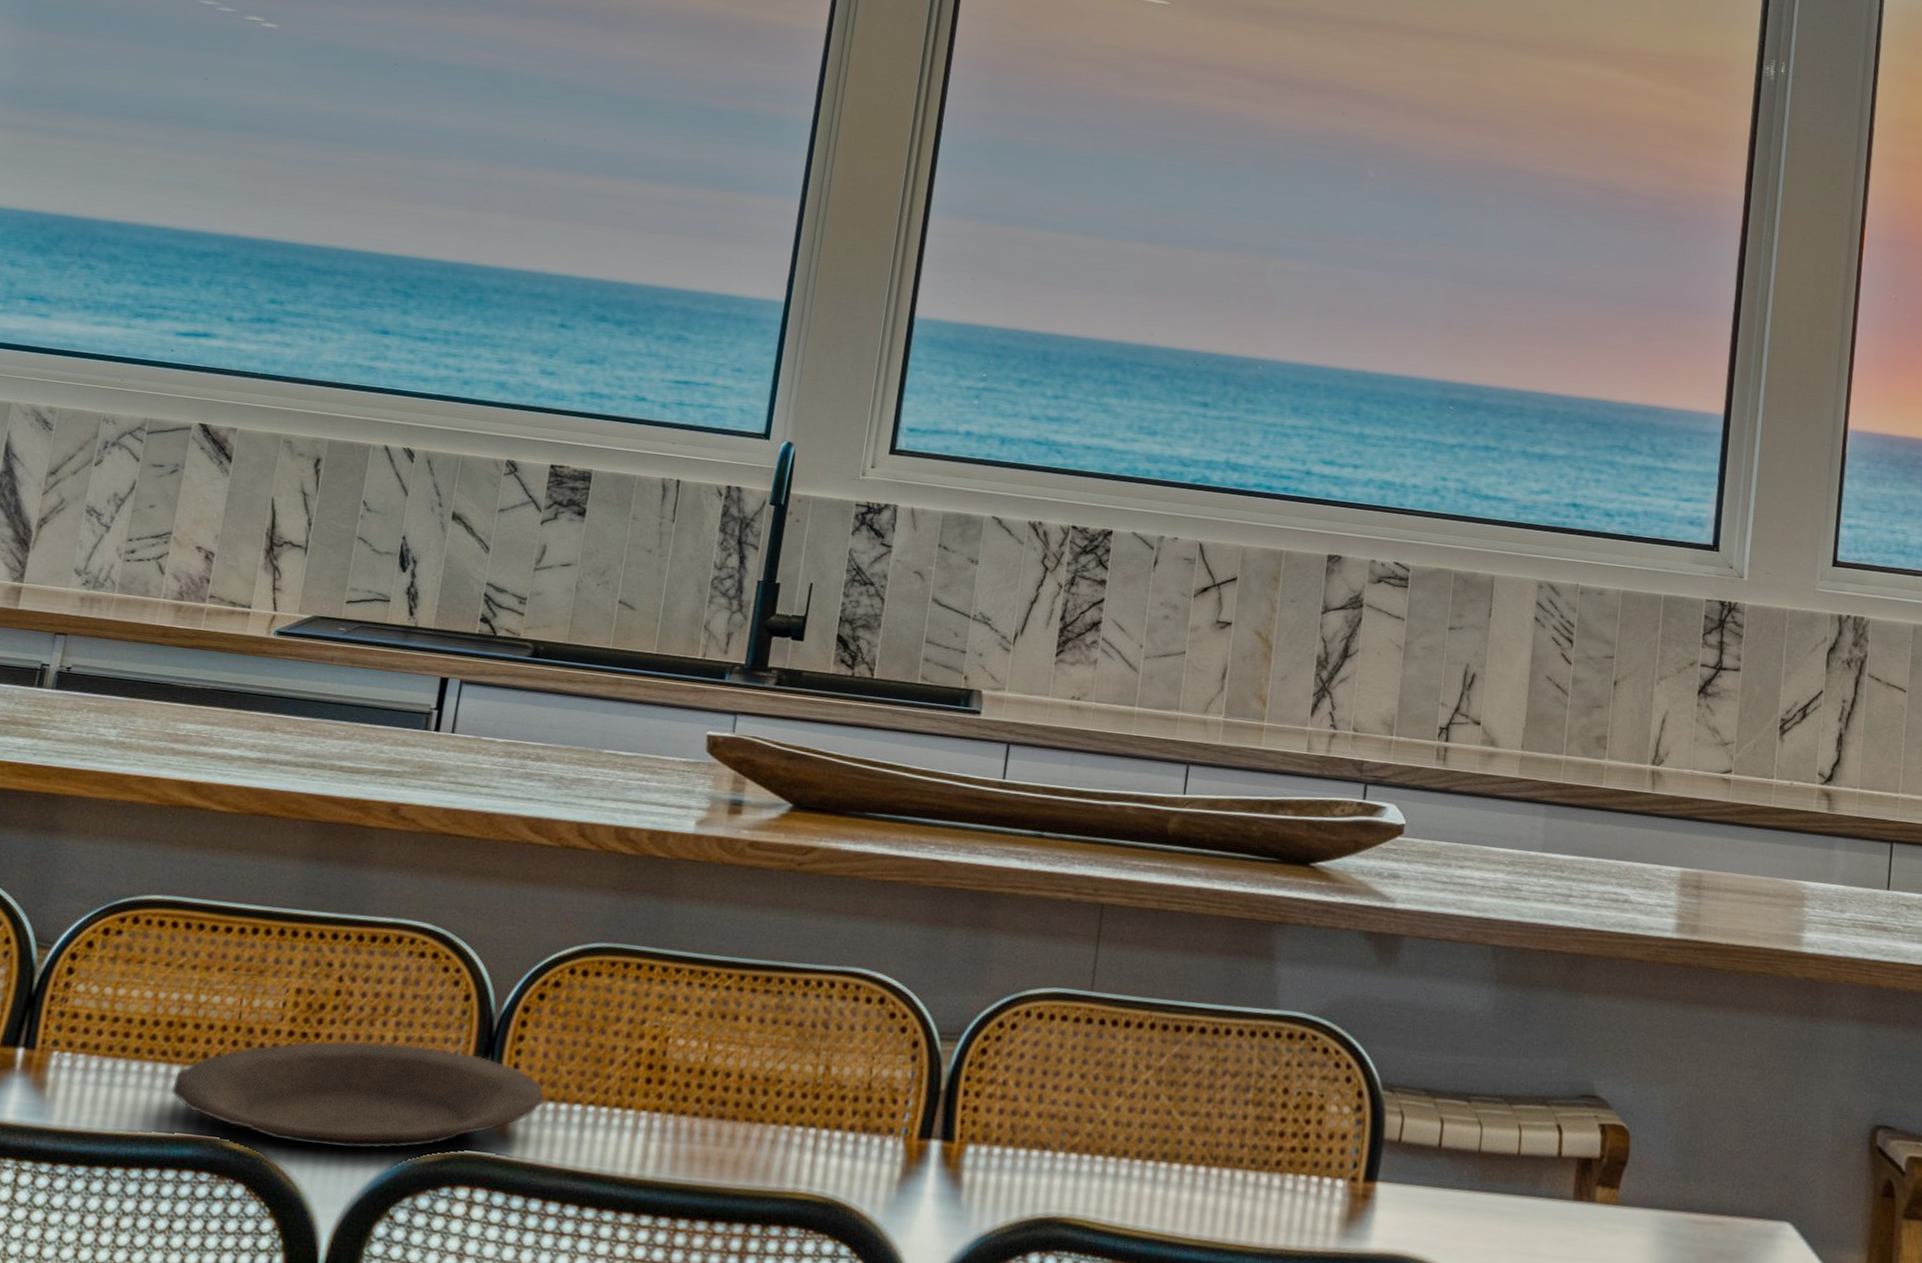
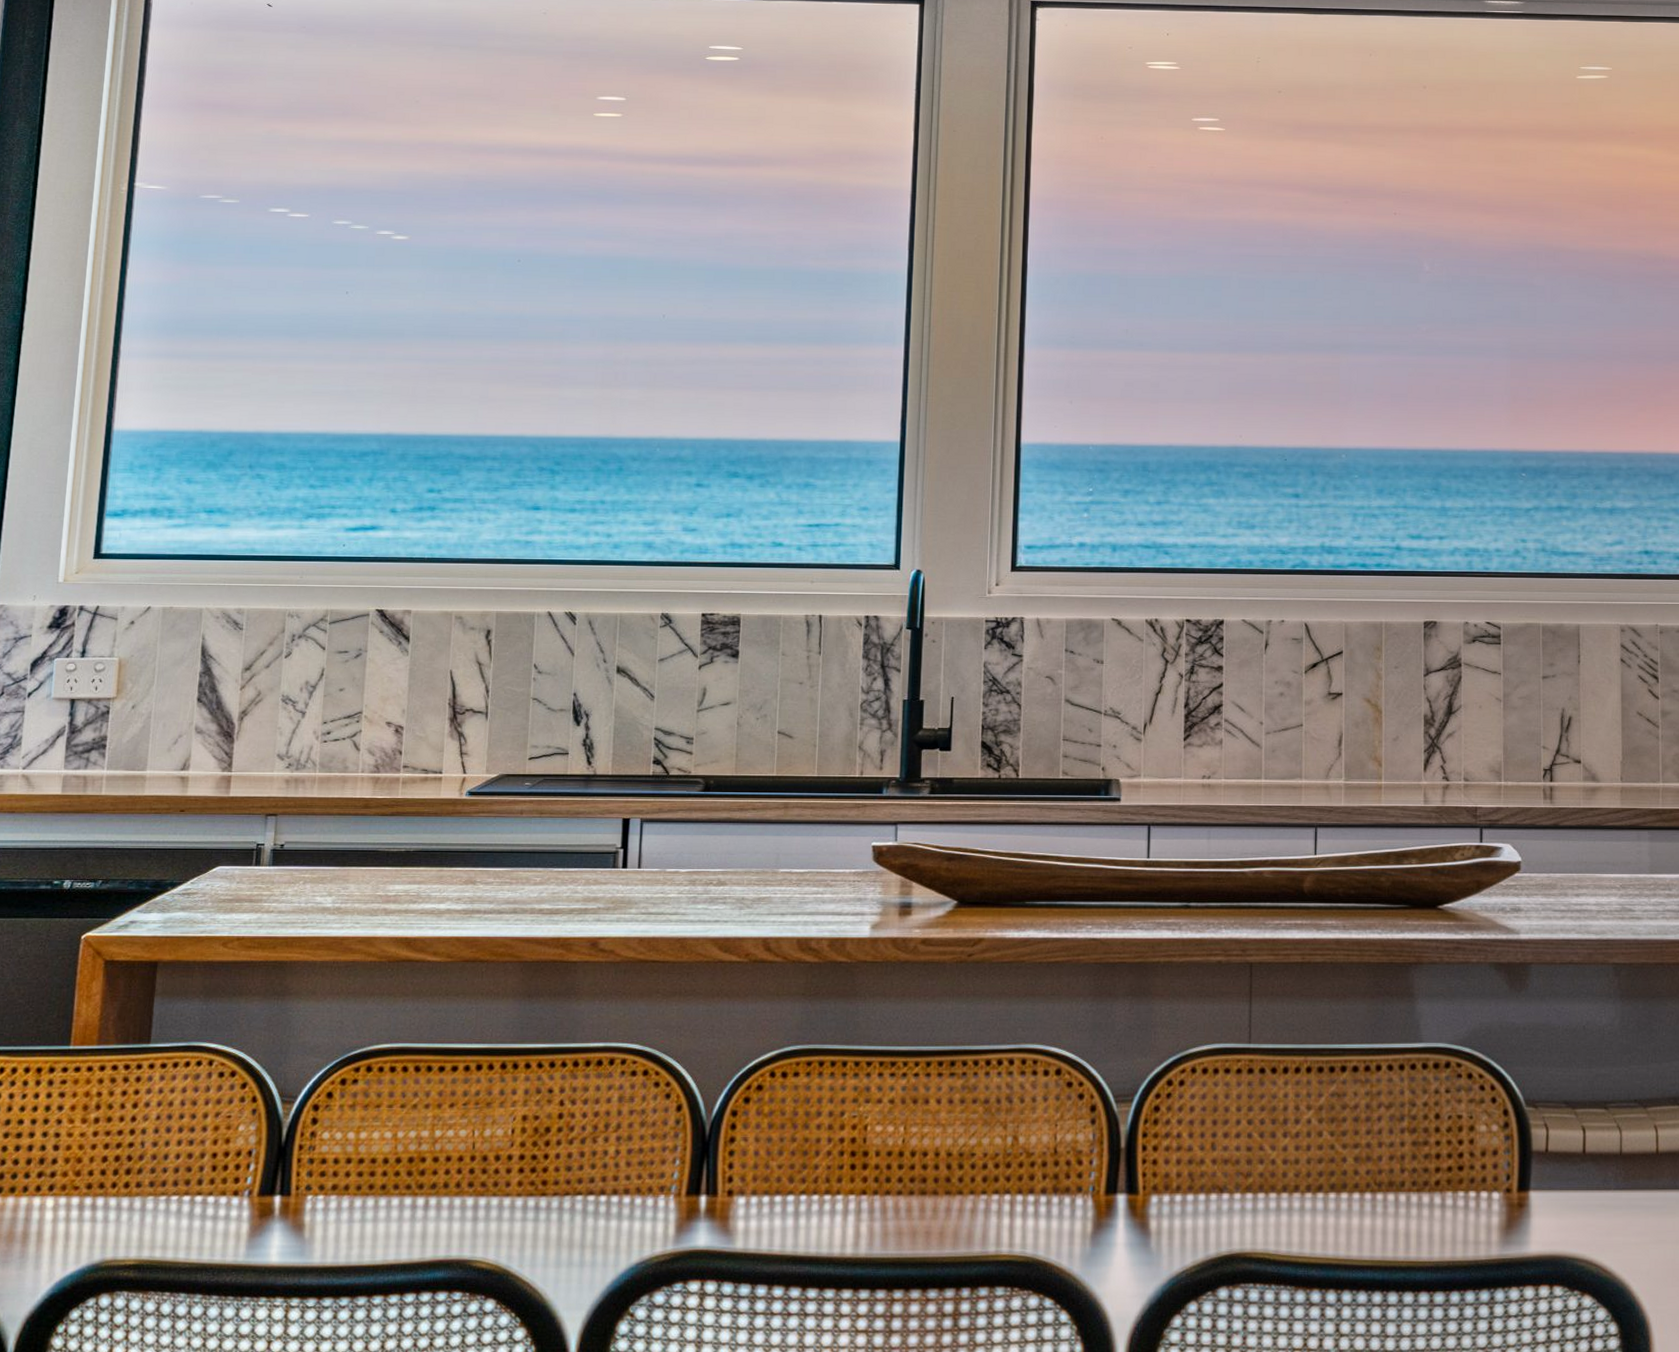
plate: present [170,1041,545,1149] -> none [418,1156,760,1257]

